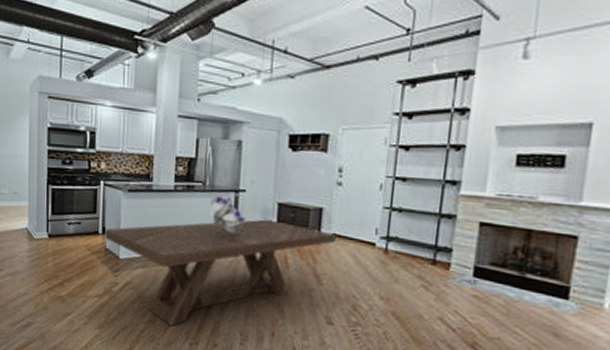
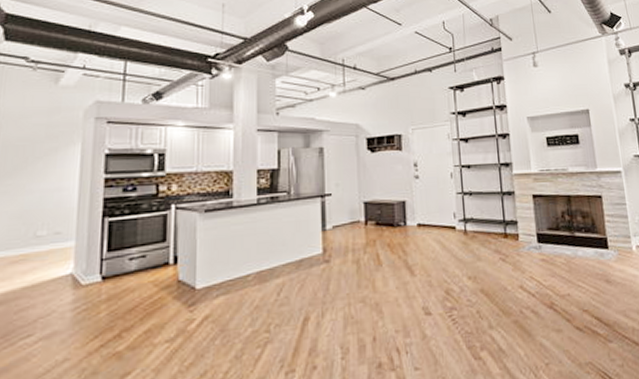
dining table: present [105,219,337,326] -> none [177,219,421,357]
bouquet: present [209,195,247,233] -> none [296,202,335,239]

